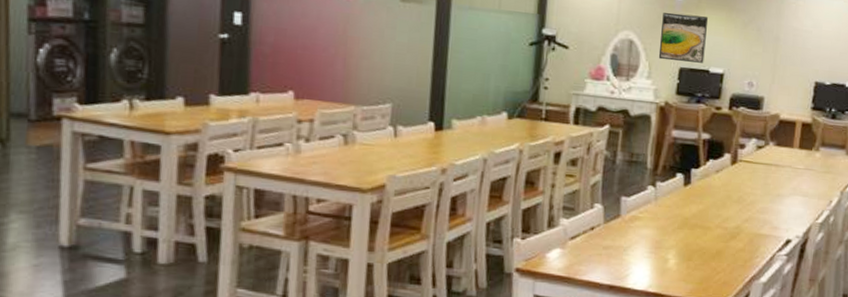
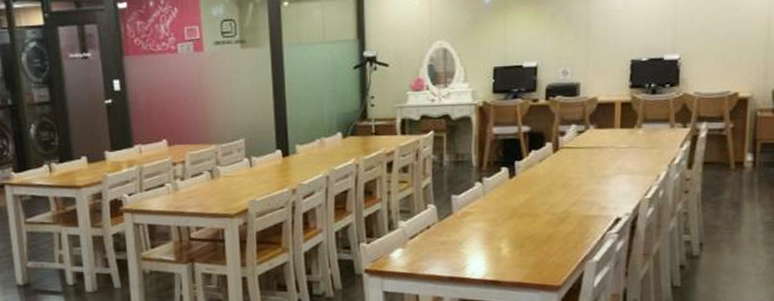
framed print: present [658,12,708,63] -> none [472,14,517,63]

